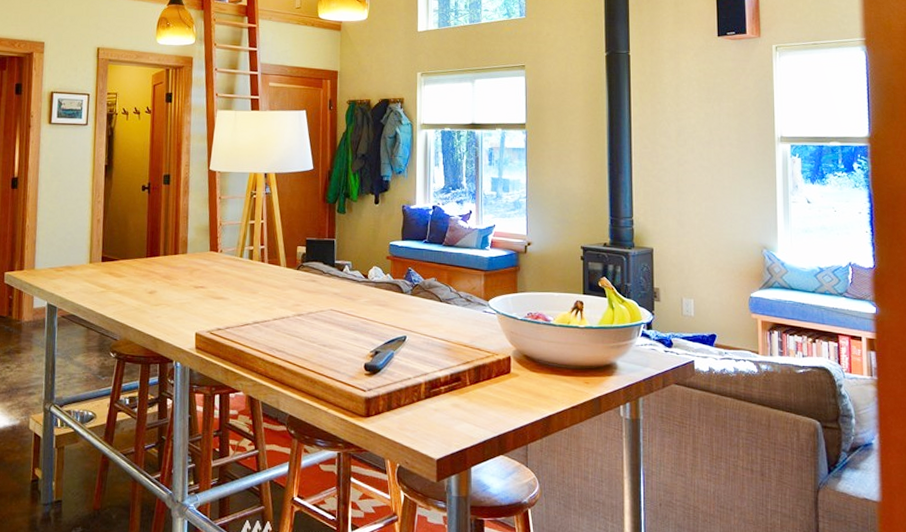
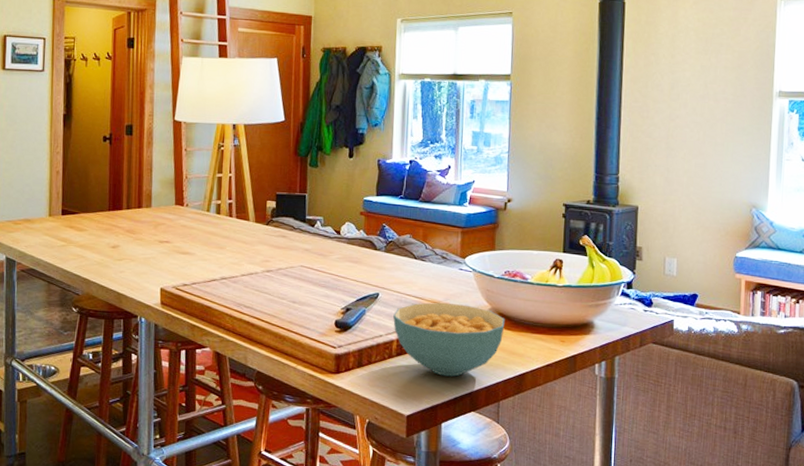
cereal bowl: none [421,344,530,420] -> present [393,302,505,377]

